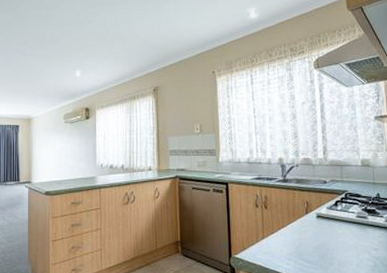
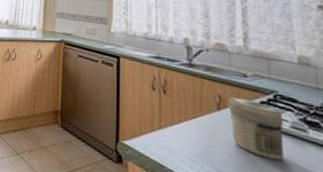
jar: none [313,201,352,244] -> present [228,97,284,161]

